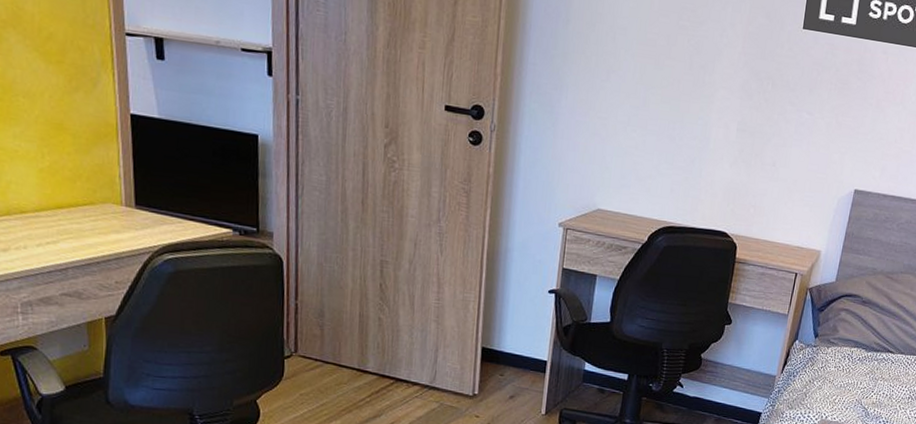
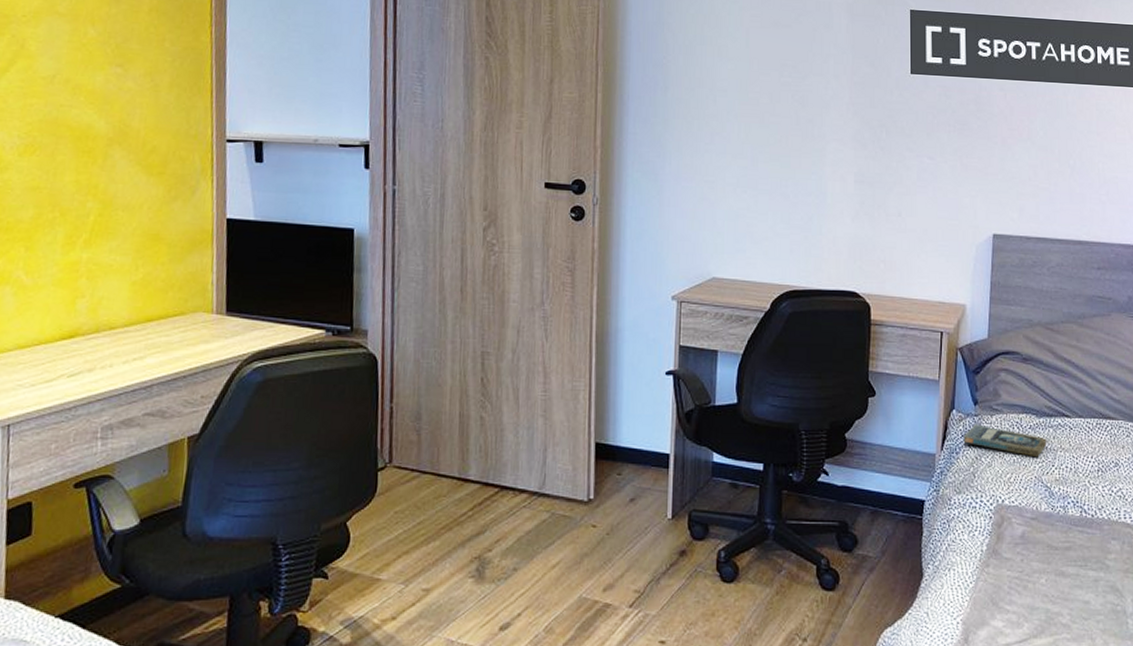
book: none [801,353,871,384] -> present [963,424,1047,458]

